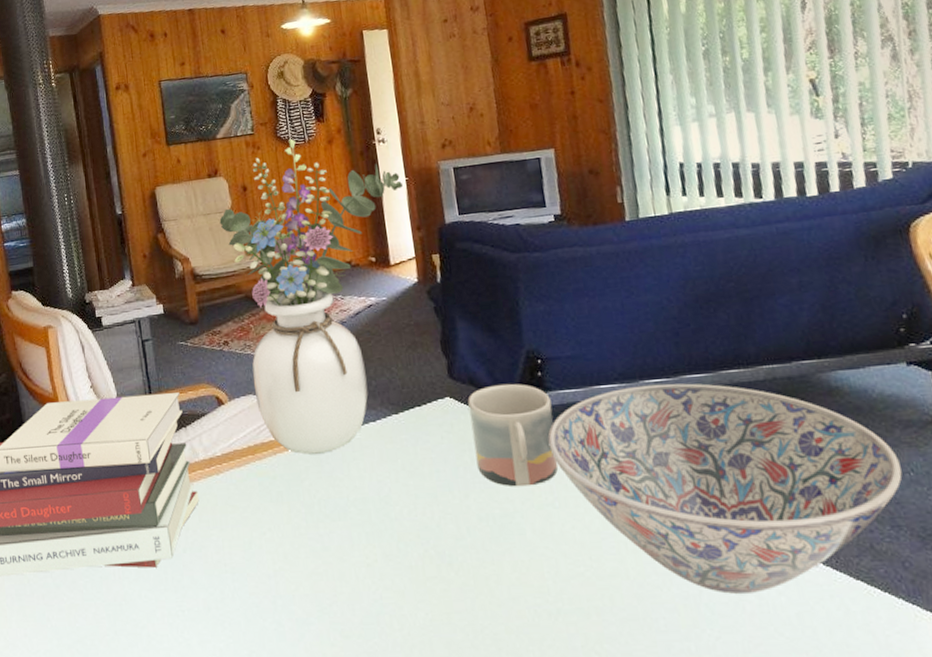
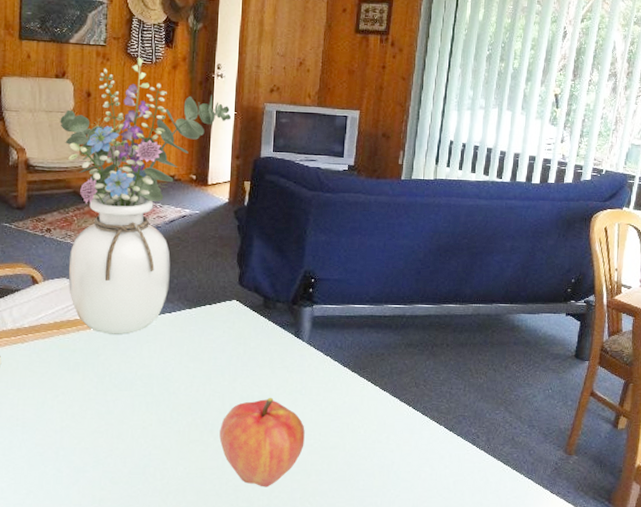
fruit: none [460,514,573,634] -> present [219,397,305,488]
mug: present [467,383,559,487] -> none [248,294,316,376]
bowl: present [548,383,903,594] -> none [307,308,545,466]

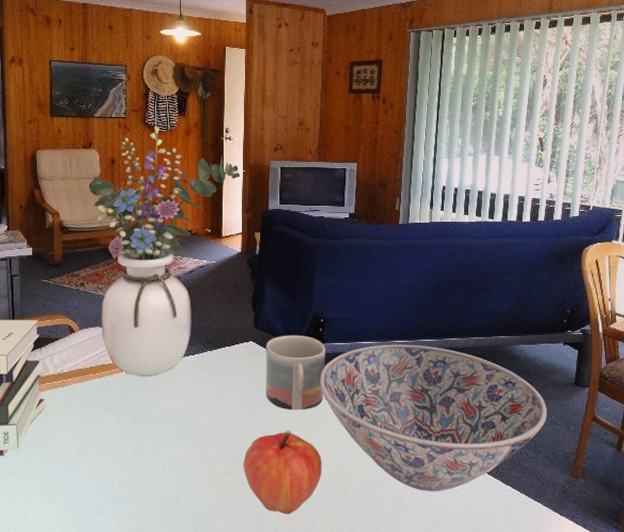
mug: none [248,294,316,376] -> present [266,335,326,410]
bowl: none [307,308,545,466] -> present [319,344,547,491]

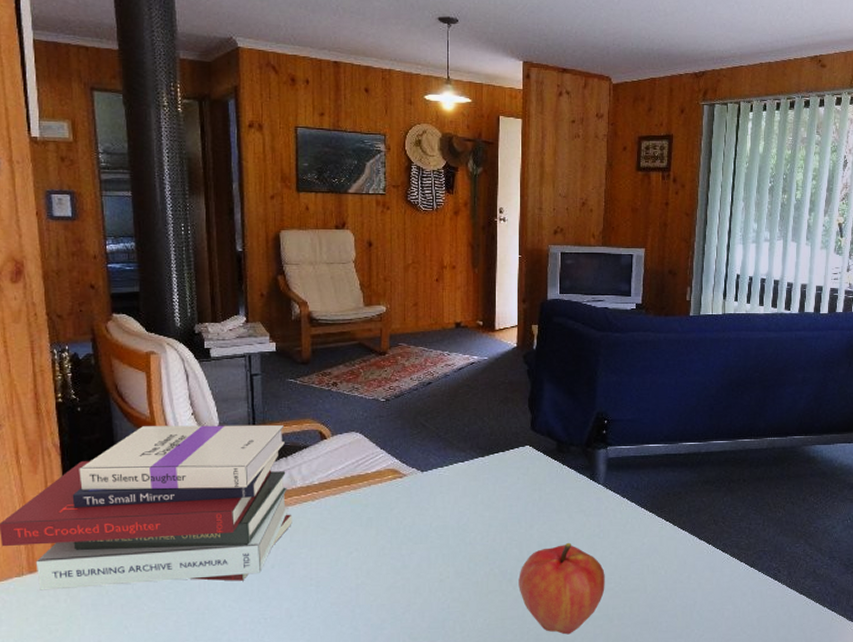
bouquet: present [88,127,240,376] -> none [342,205,515,487]
mug: present [266,335,326,410] -> none [544,438,610,521]
bowl: present [319,344,547,491] -> none [603,446,843,604]

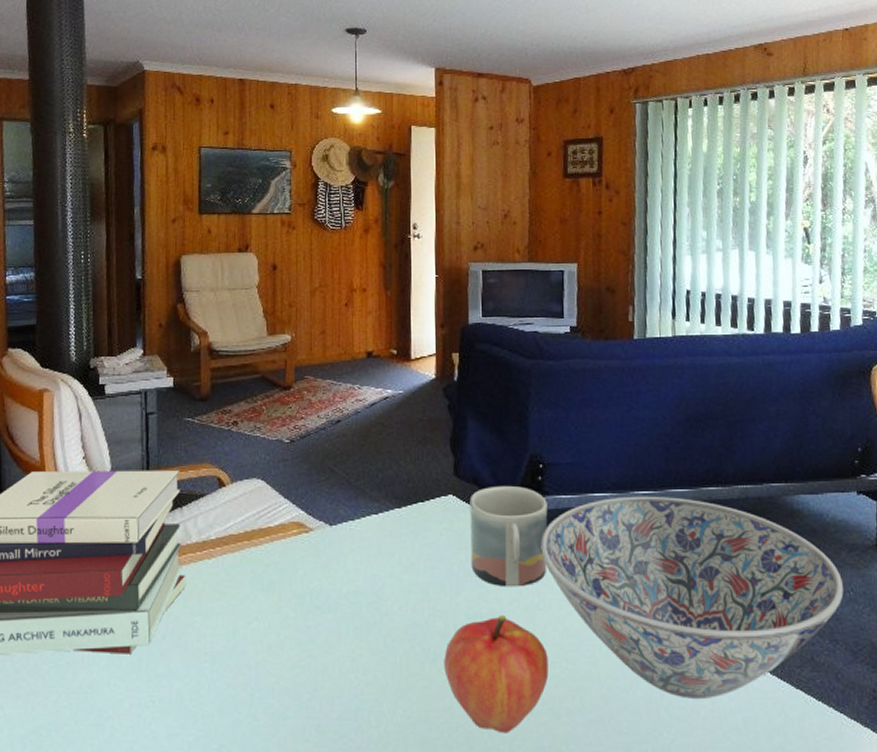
mug: none [544,438,610,521] -> present [469,485,548,587]
bowl: none [603,446,843,604] -> present [540,496,844,699]

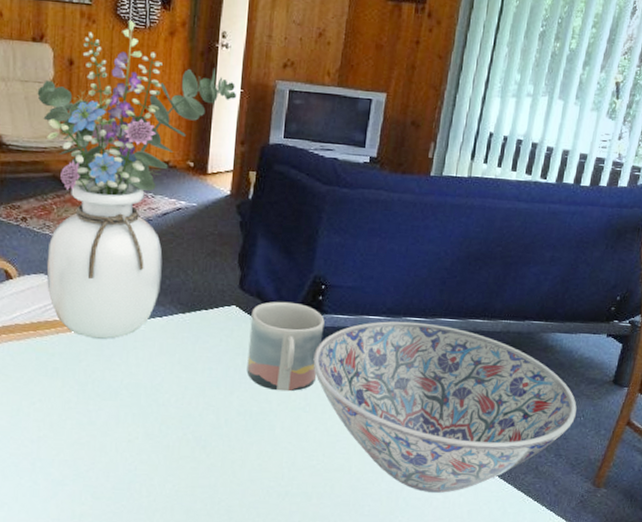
bouquet: none [244,223,432,543] -> present [37,20,236,339]
fruit: present [444,614,549,734] -> none [212,413,308,509]

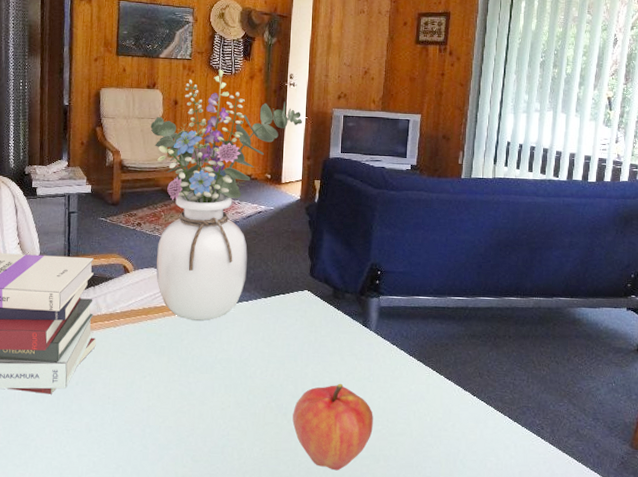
fruit: none [212,413,308,509] -> present [292,383,373,471]
mug: present [246,301,325,392] -> none [319,285,382,364]
bowl: present [313,321,577,493] -> none [374,300,608,455]

